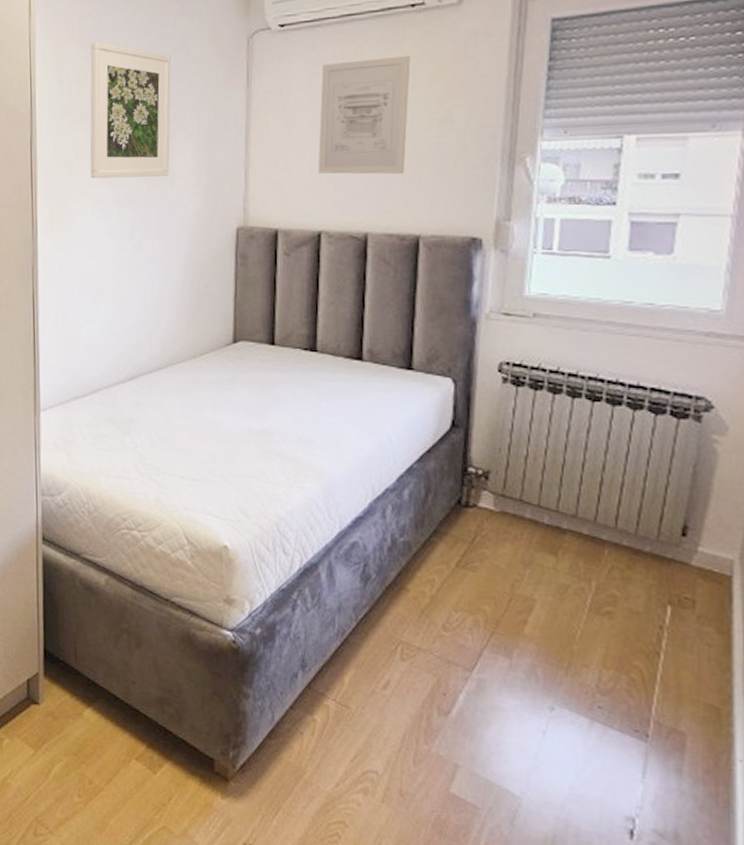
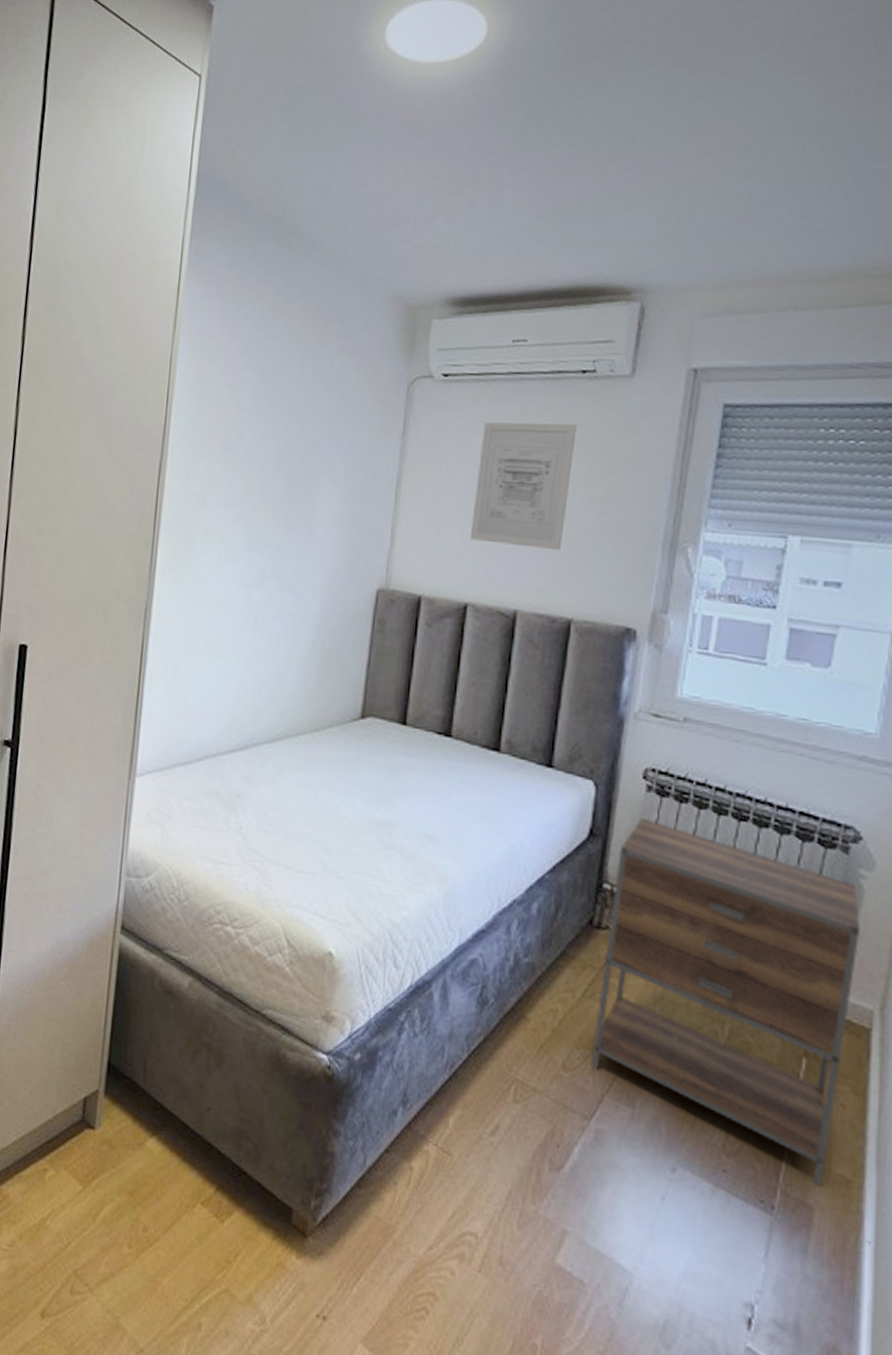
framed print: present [90,41,171,179] -> none [221,366,324,523]
nightstand: none [468,407,716,715] -> present [590,818,860,1186]

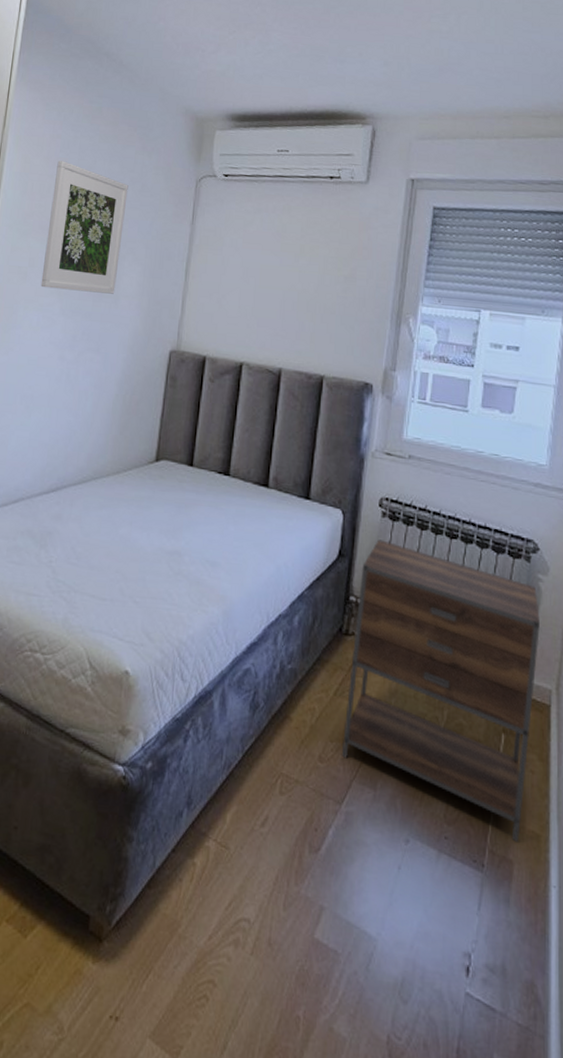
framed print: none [221,366,324,523] -> present [40,160,128,294]
wall art: present [469,422,577,551] -> none [244,214,327,320]

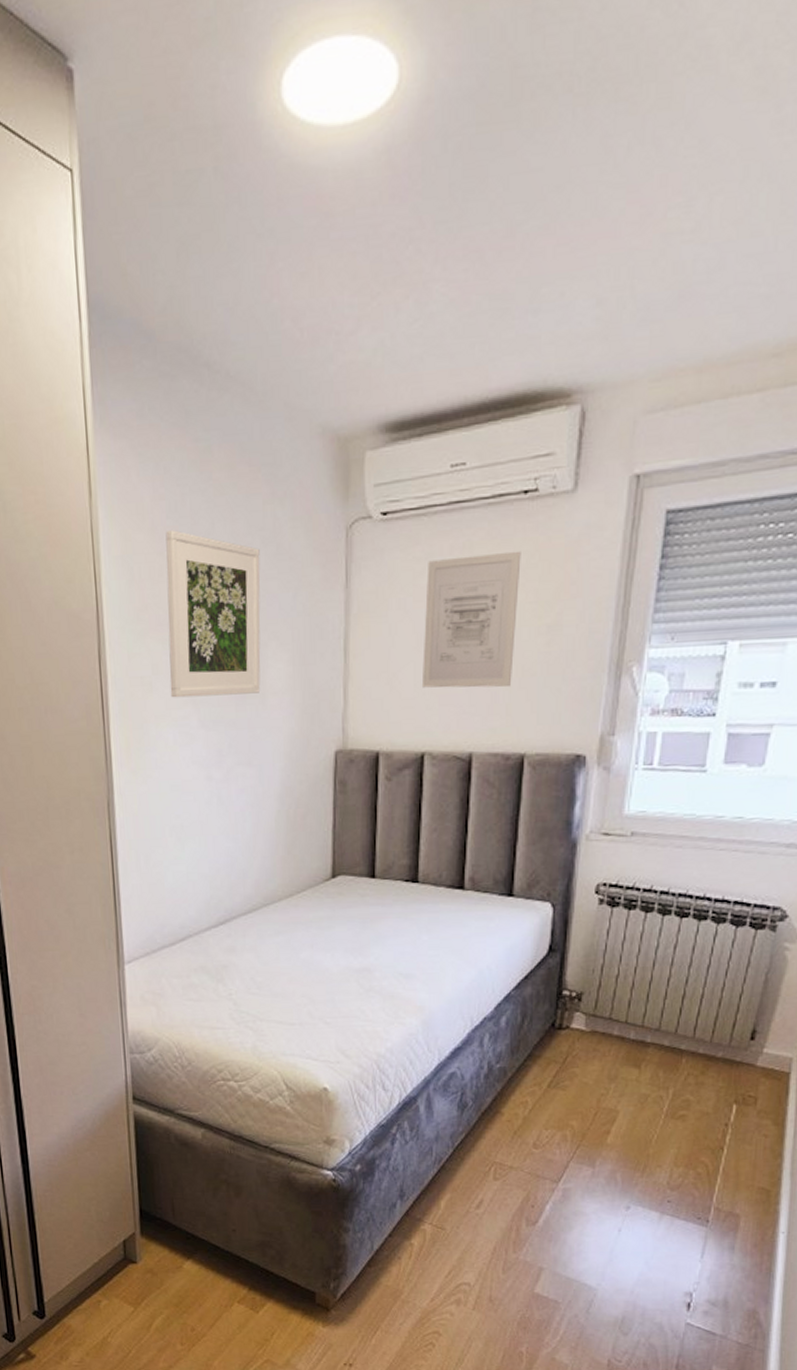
wall art: none [244,214,327,320] -> present [421,550,521,688]
nightstand: present [341,539,540,842] -> none [557,929,784,1199]

